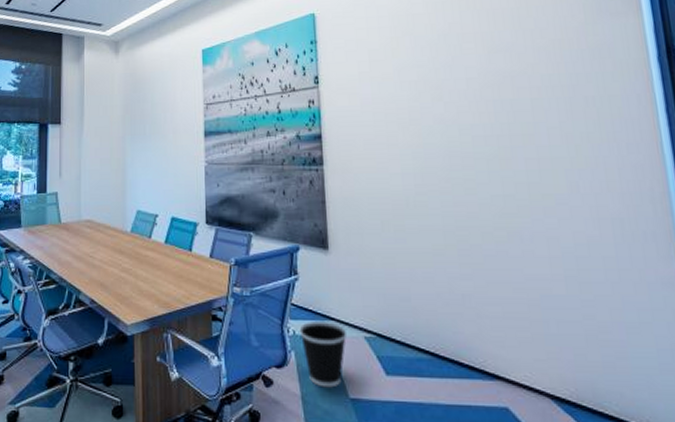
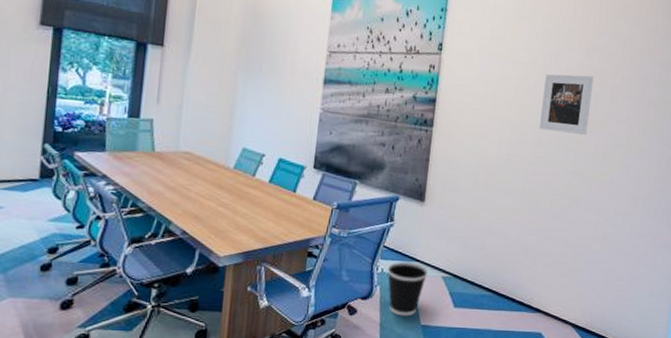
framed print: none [442,82,511,152] -> present [539,73,594,135]

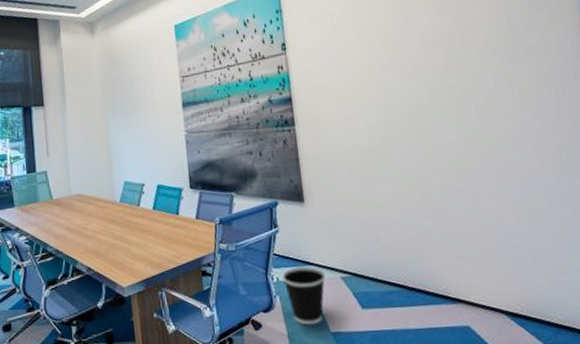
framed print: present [539,73,594,135] -> none [399,37,462,105]

